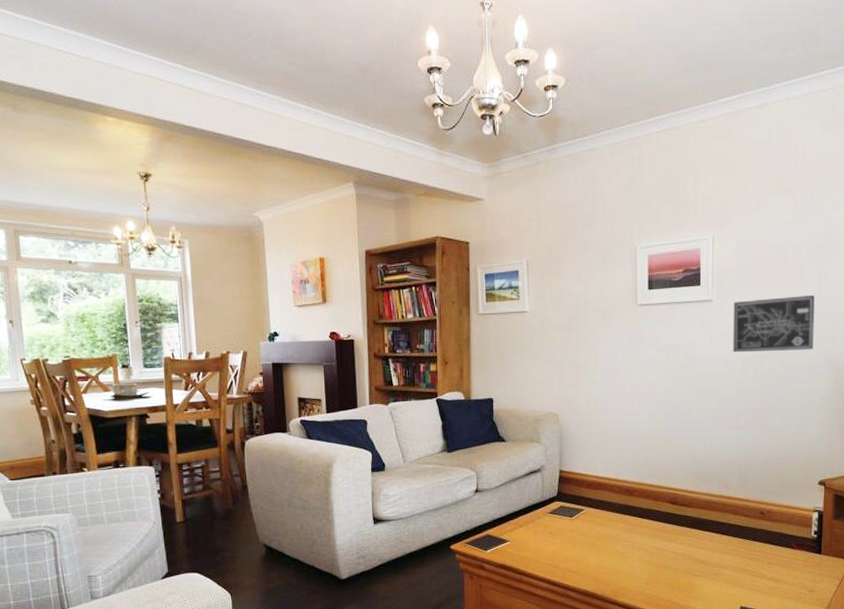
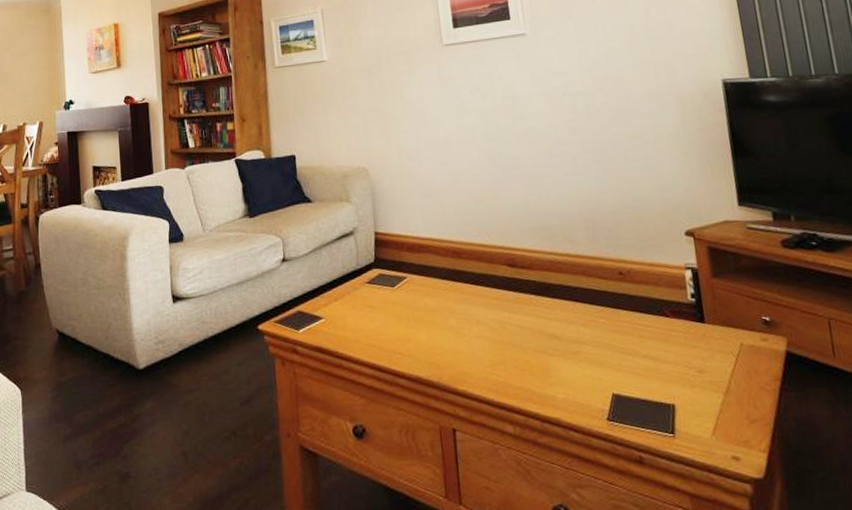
wall art: present [733,295,815,353] -> none [550,20,651,89]

